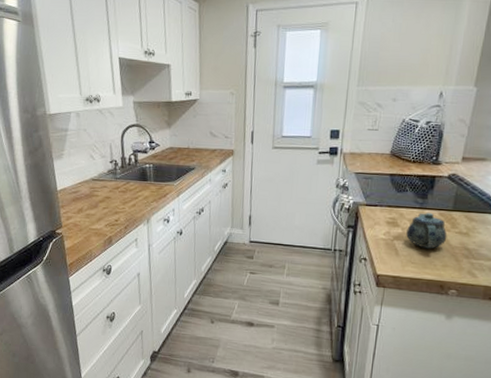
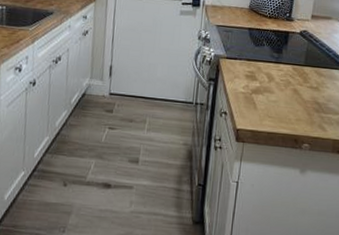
teapot: present [406,212,447,249] -> none [263,66,300,103]

